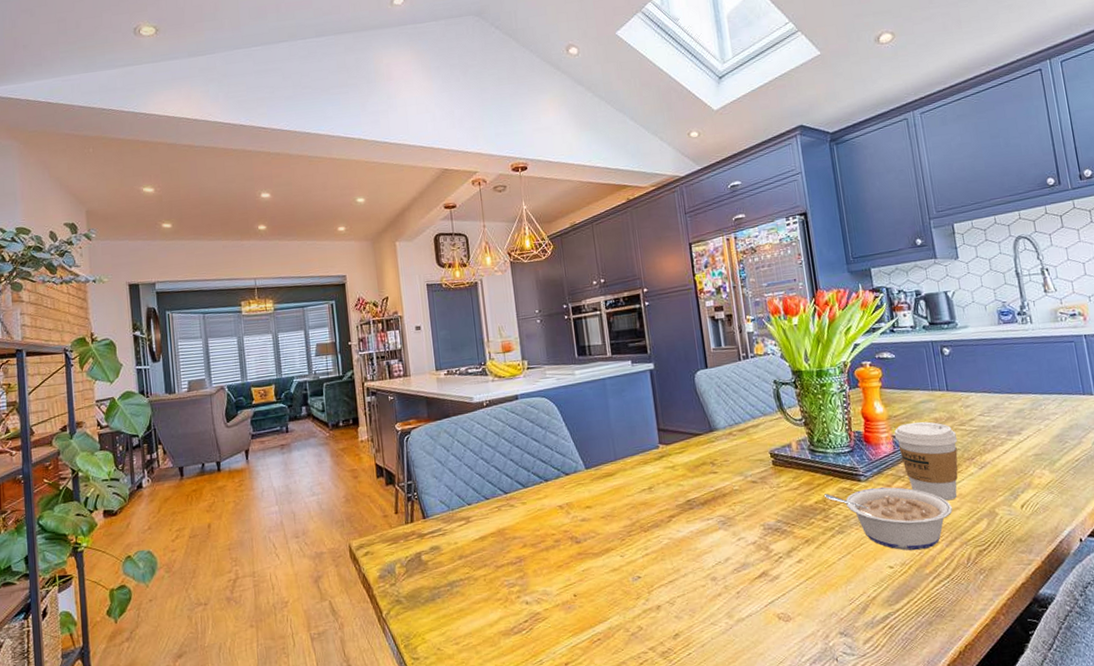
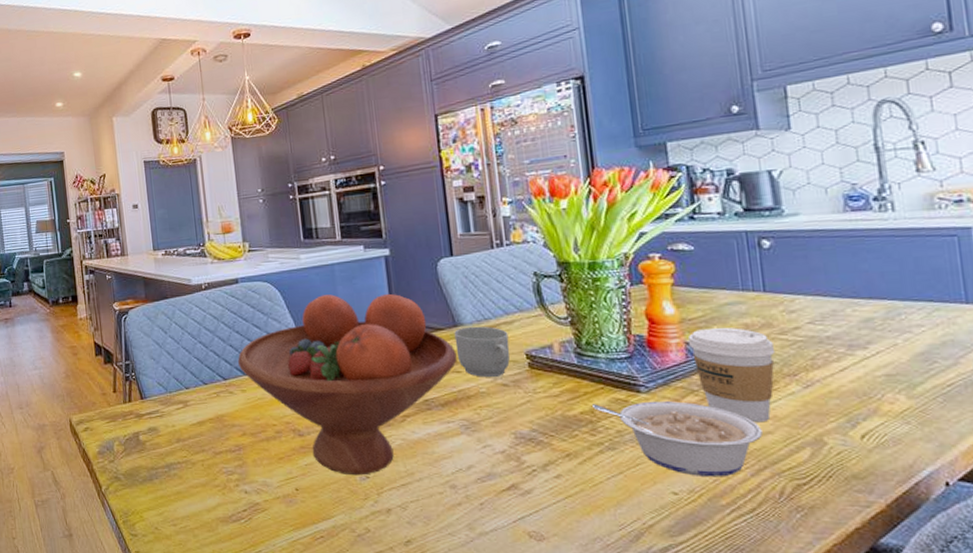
fruit bowl: none [517,404,714,577] -> present [237,293,457,476]
mug: none [710,430,758,476] -> present [454,326,510,377]

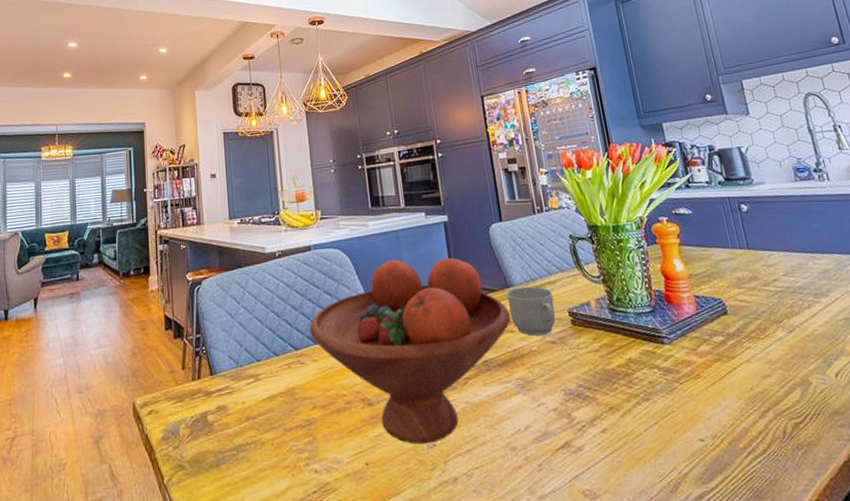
legume: present [593,401,763,477] -> none [627,351,763,422]
coffee cup: present [688,327,776,423] -> none [696,280,767,368]

